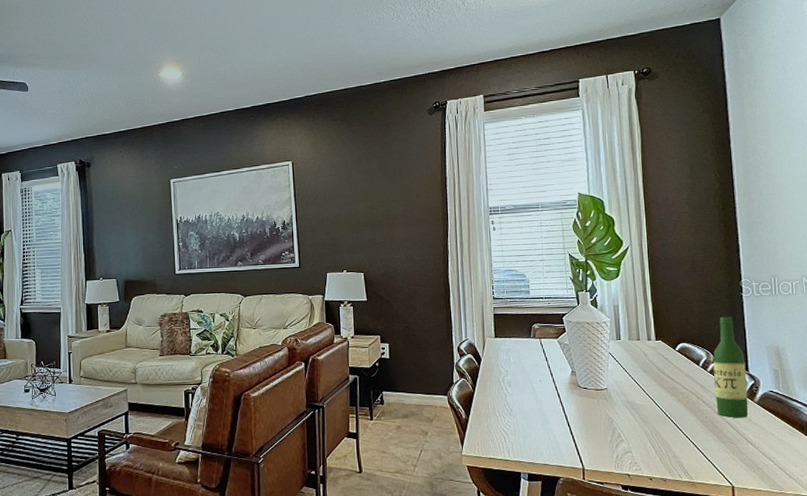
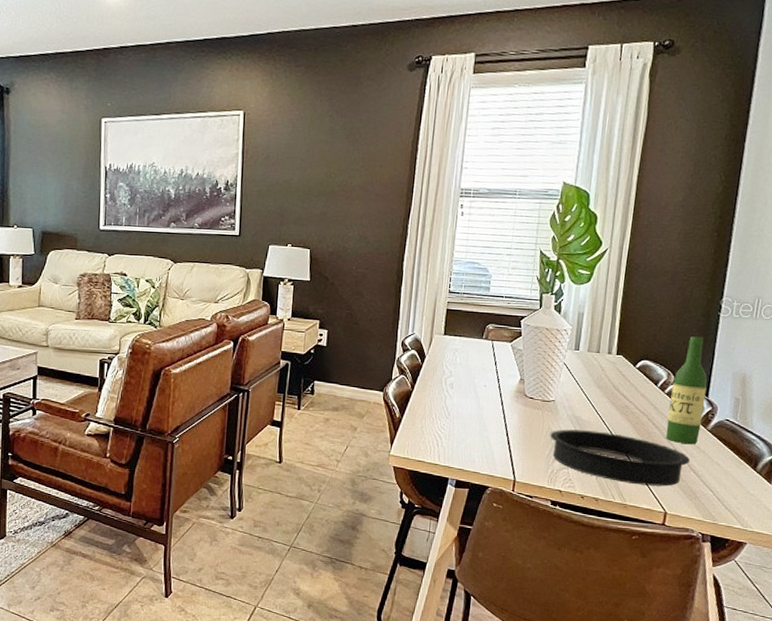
baking pan: none [609,413,745,462] -> present [550,429,690,487]

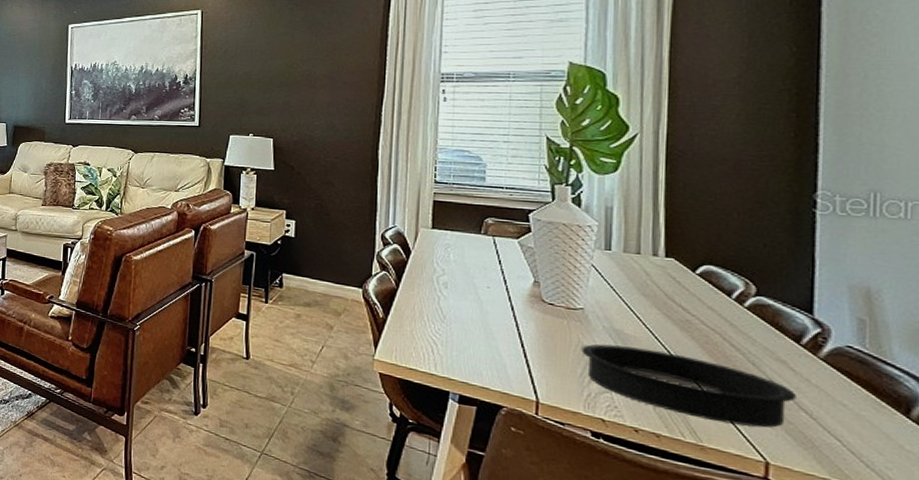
wine bottle: present [666,336,708,445] -> none [753,238,809,376]

